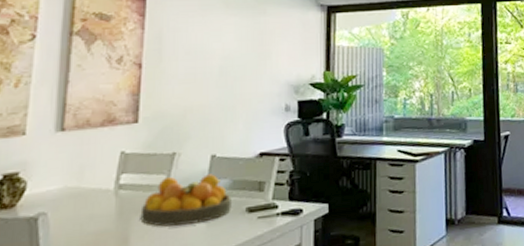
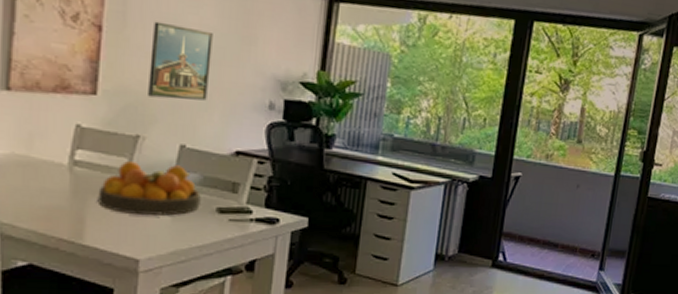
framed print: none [182,52,234,117] -> present [148,21,213,101]

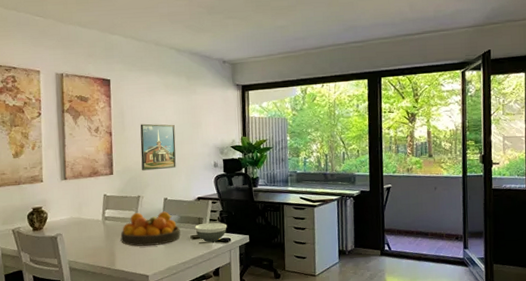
bowl: none [225,191,277,221] -> present [195,222,227,242]

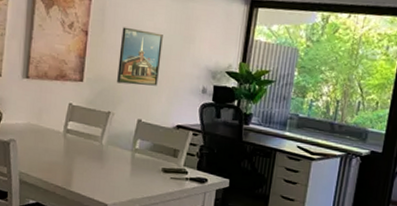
fruit bowl: present [120,211,181,246] -> none [81,131,151,173]
bowl: present [195,222,227,242] -> none [168,156,206,180]

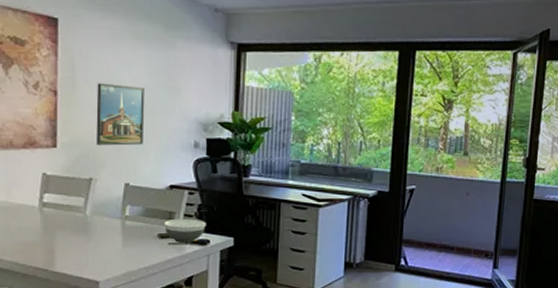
bowl: none [168,156,206,180] -> present [164,218,206,243]

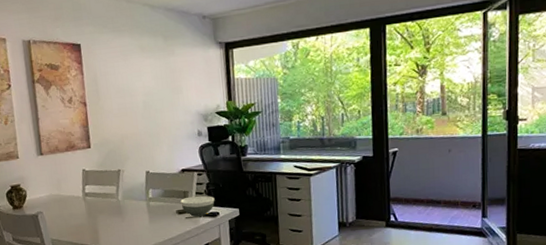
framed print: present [96,83,145,146] -> none [116,90,157,143]

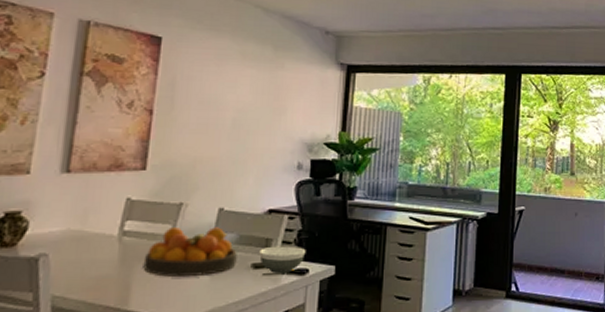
fruit bowl: none [102,185,166,223] -> present [143,227,237,277]

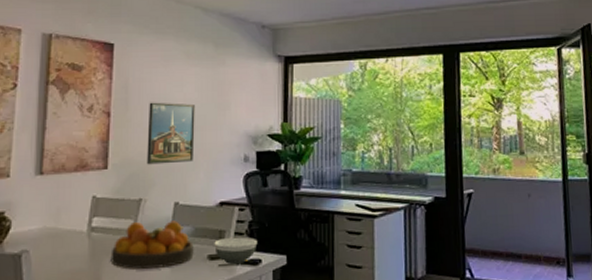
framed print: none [191,102,248,168] -> present [147,102,195,165]

